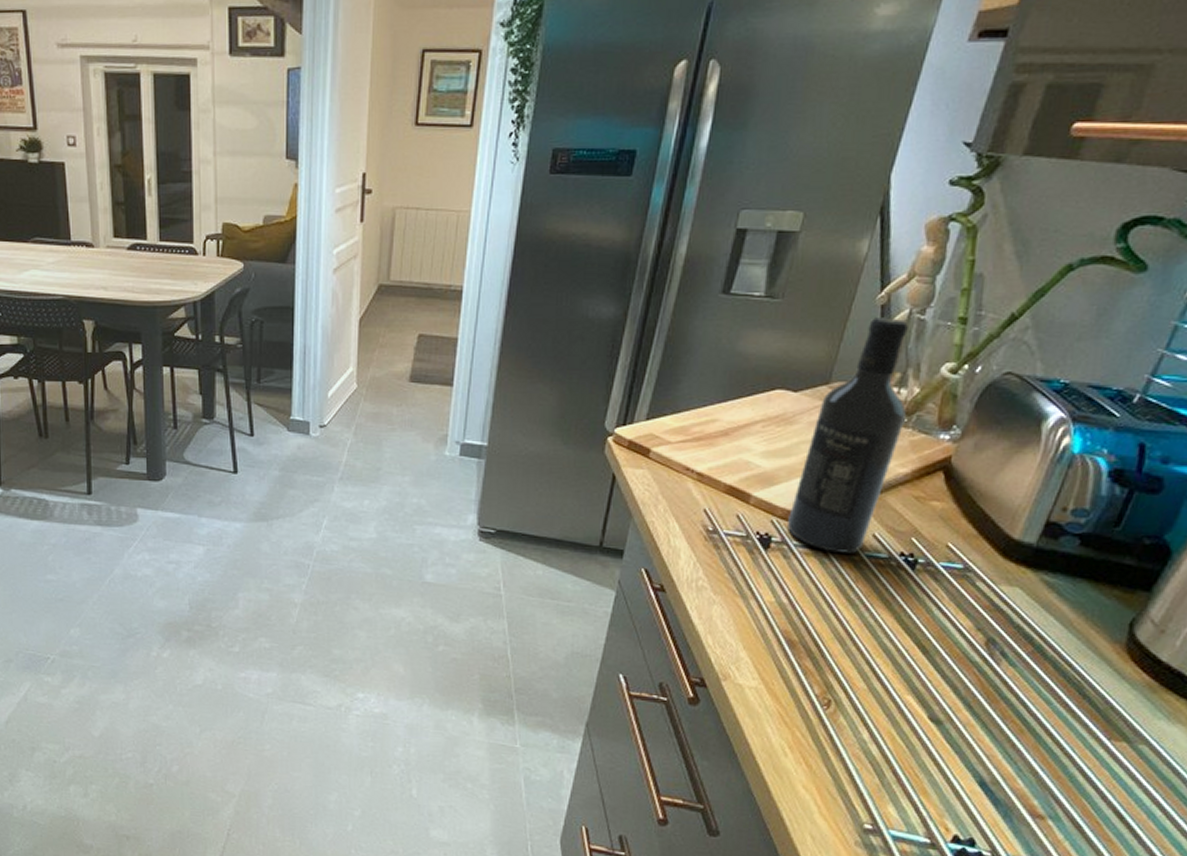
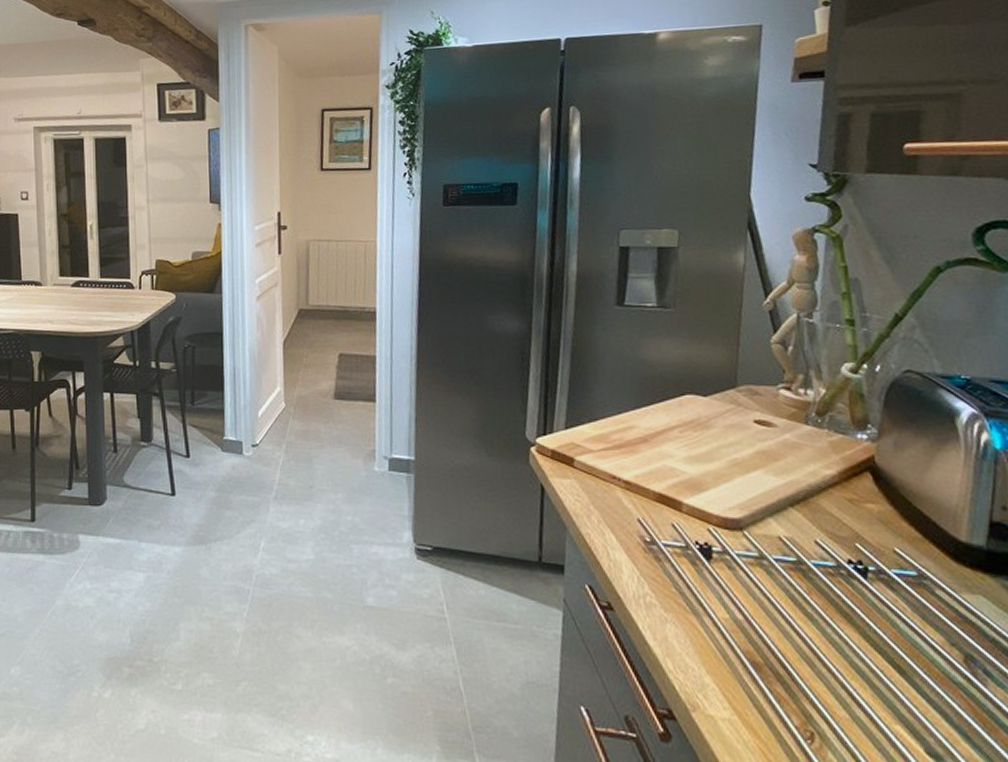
wine bottle: present [788,318,908,553] -> none [724,322,819,562]

